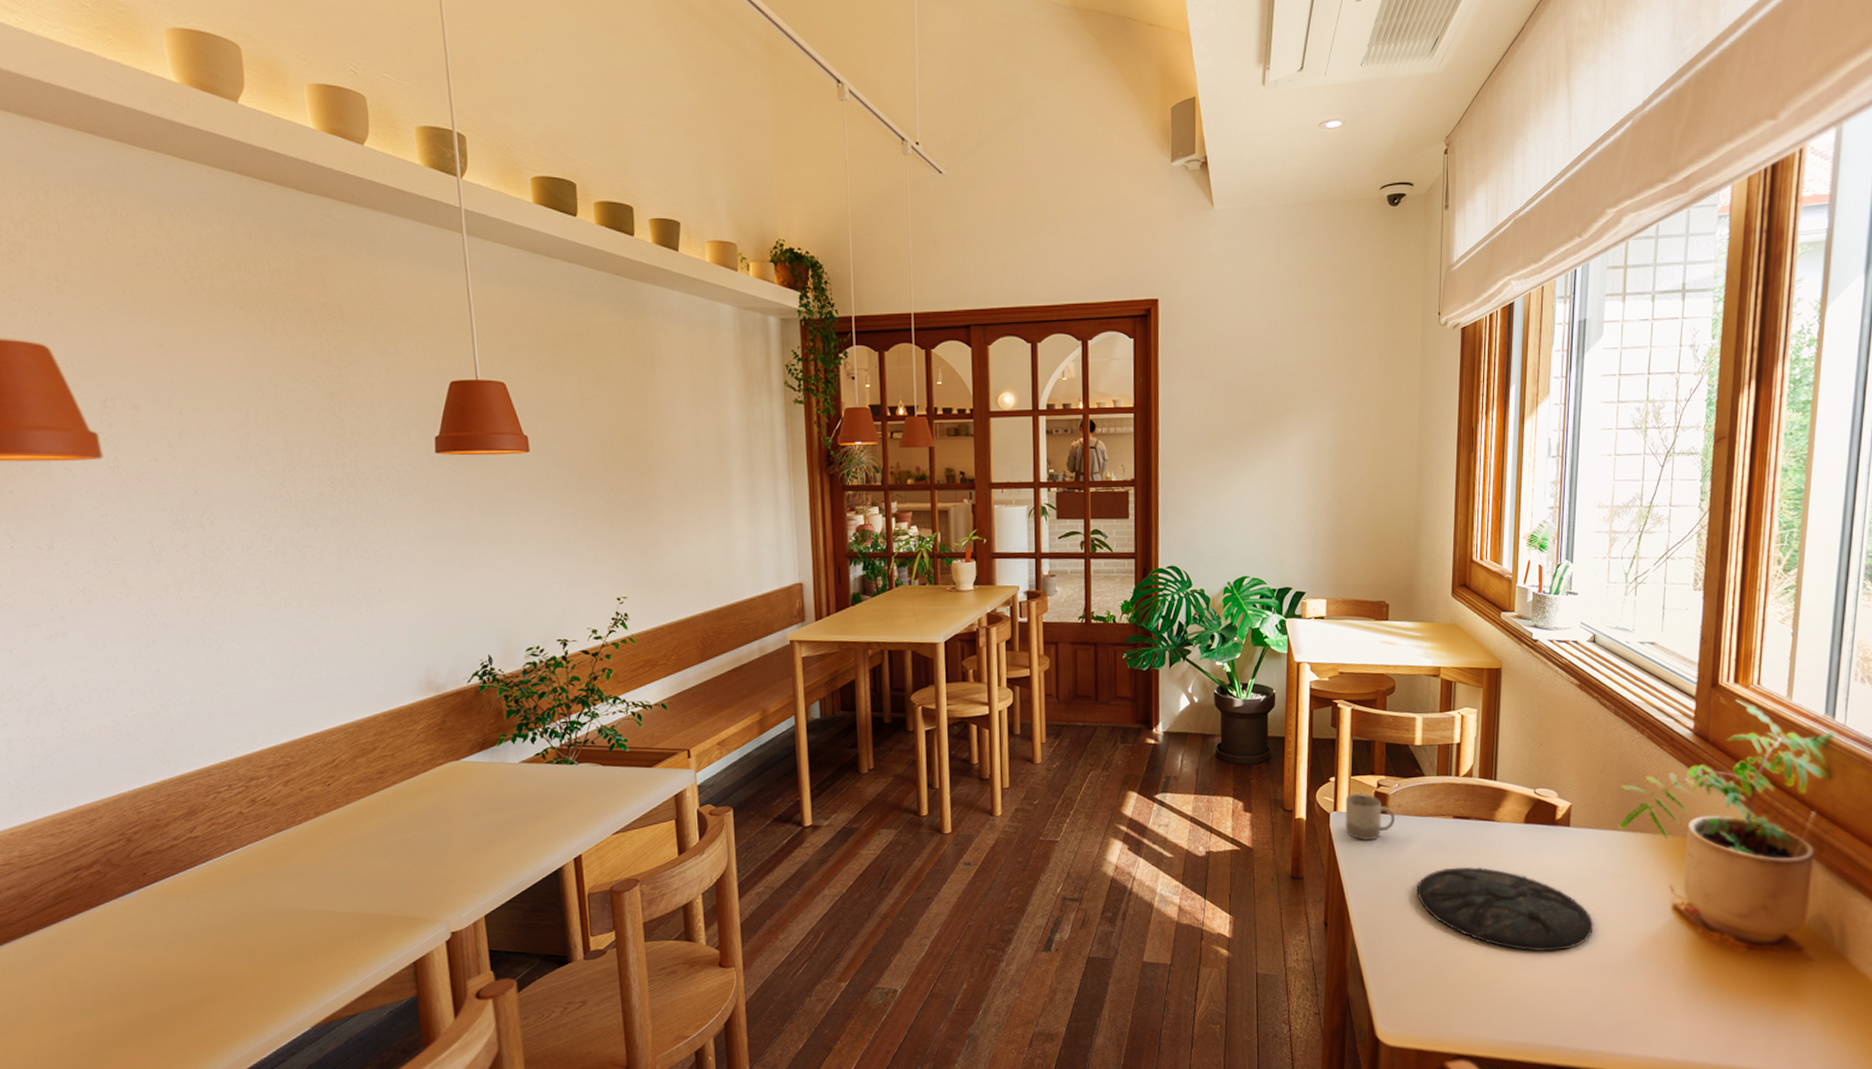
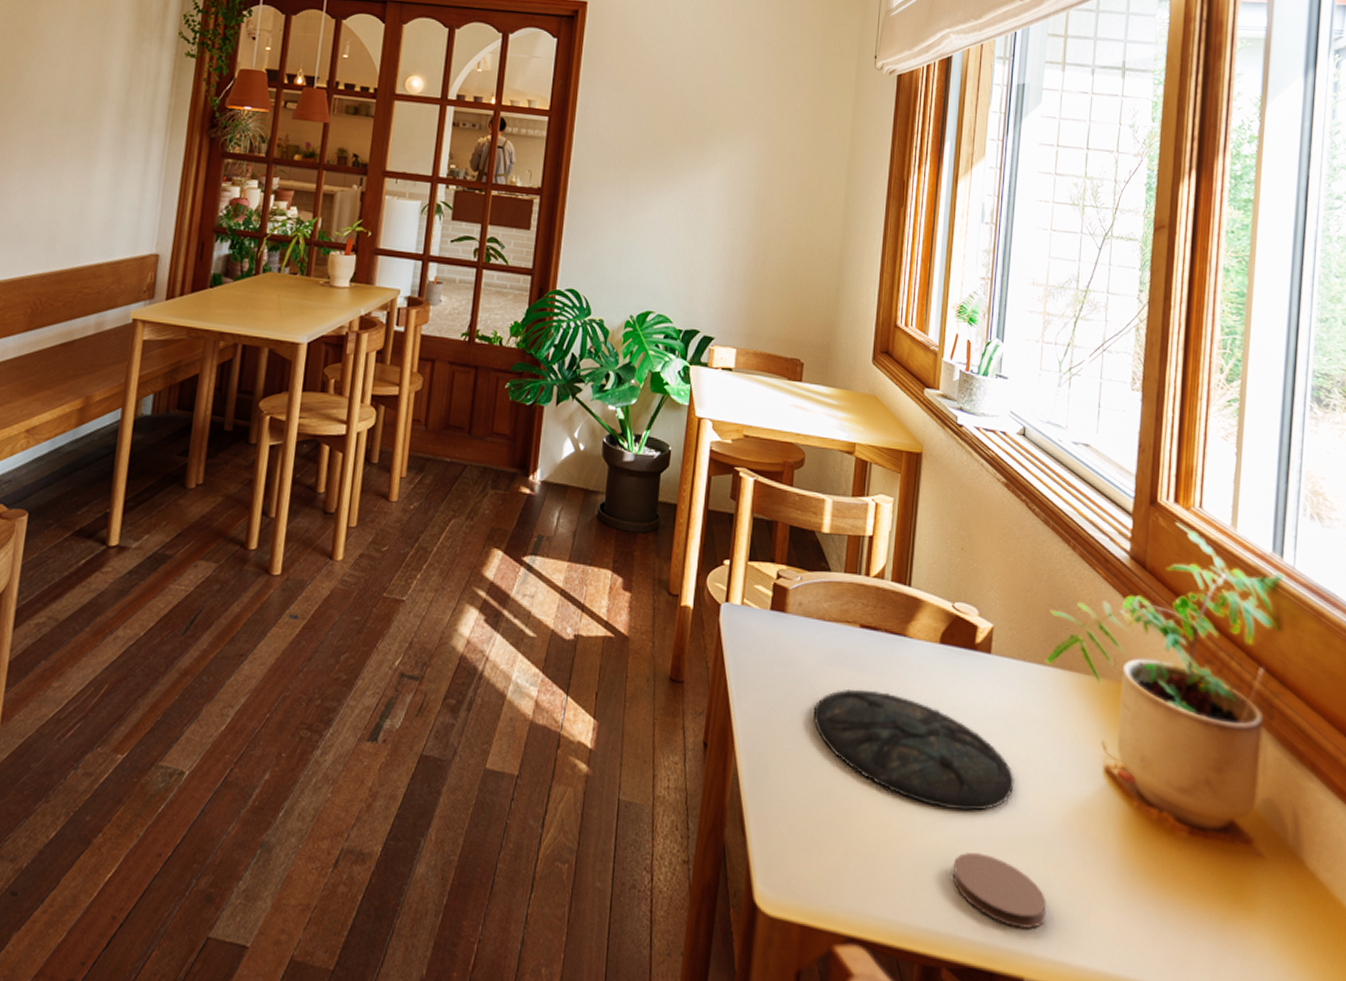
cup: present [1345,794,1396,840] -> none [737,583,795,643]
coaster: none [1543,982,1624,1035] -> present [952,853,1047,930]

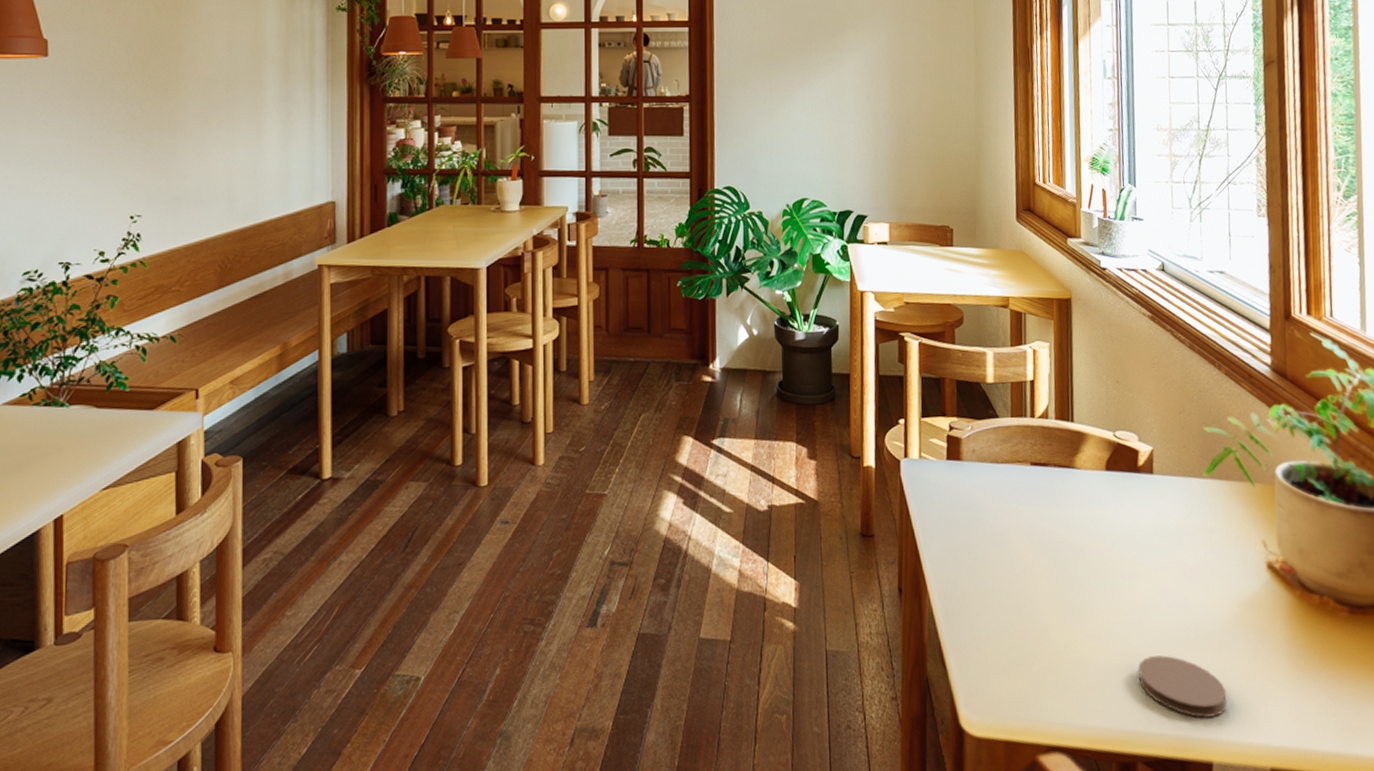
plate: present [813,688,1014,811] -> none [996,520,1187,620]

